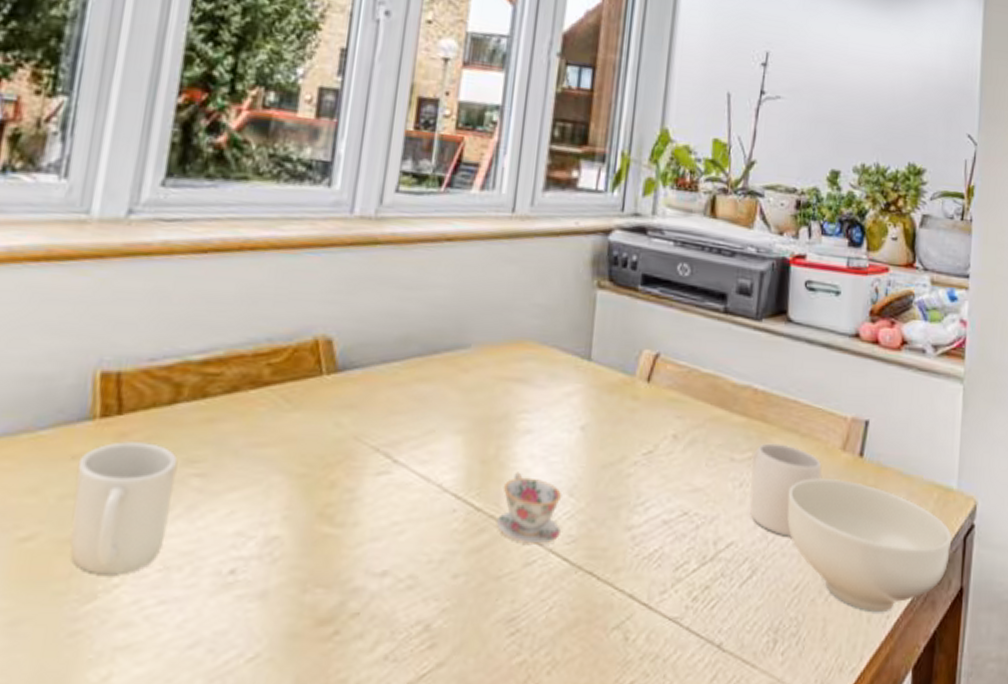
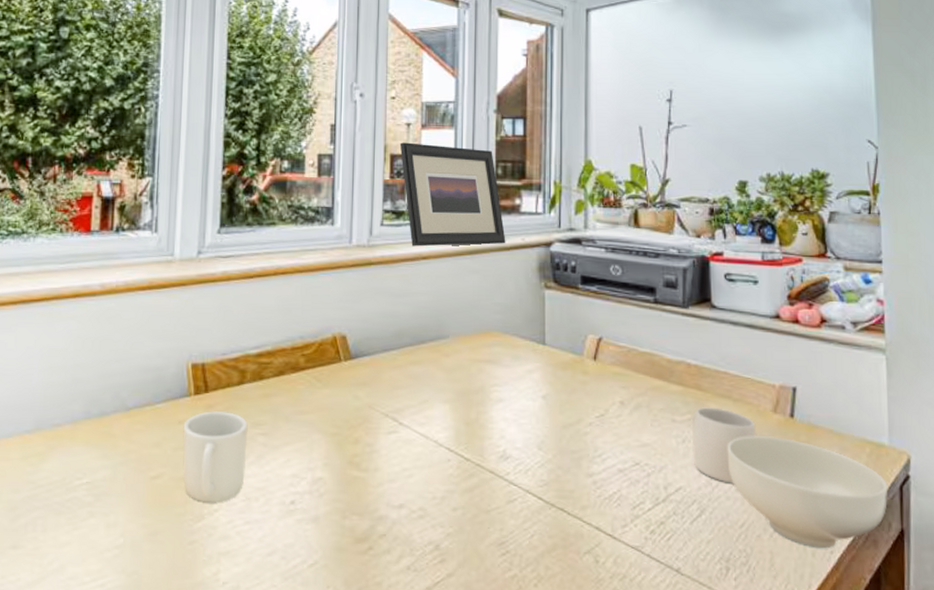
picture frame: none [431,82,556,228] -> present [399,142,506,247]
teacup: present [496,472,562,544] -> none [482,431,534,487]

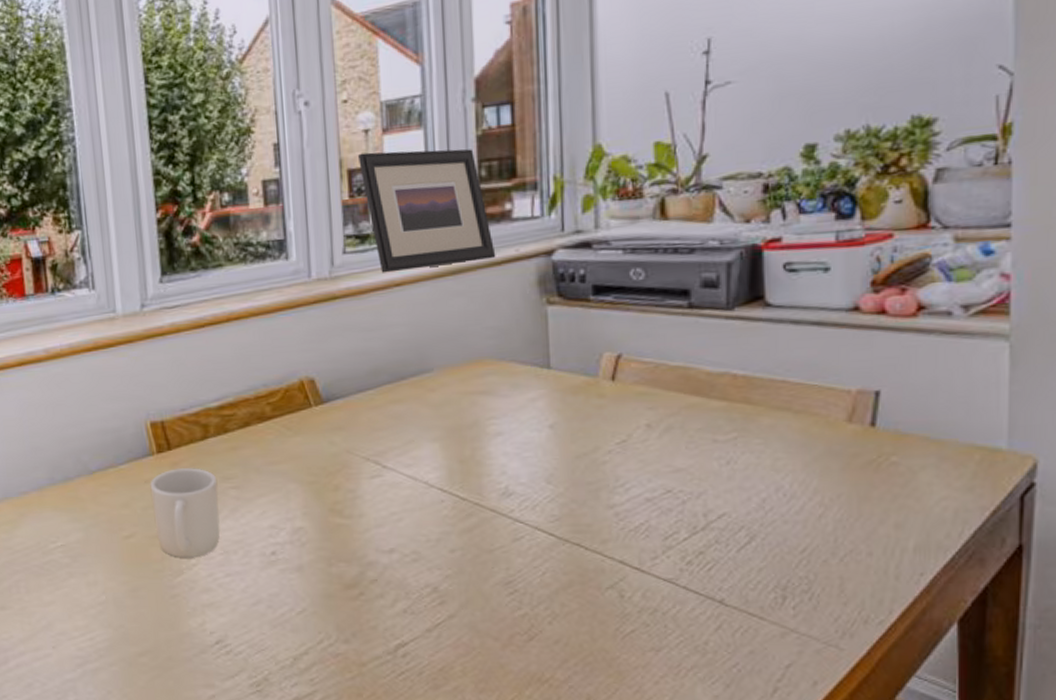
mug: present [691,407,757,484] -> none [737,422,825,506]
bowl: present [727,436,888,548] -> none [785,450,1004,570]

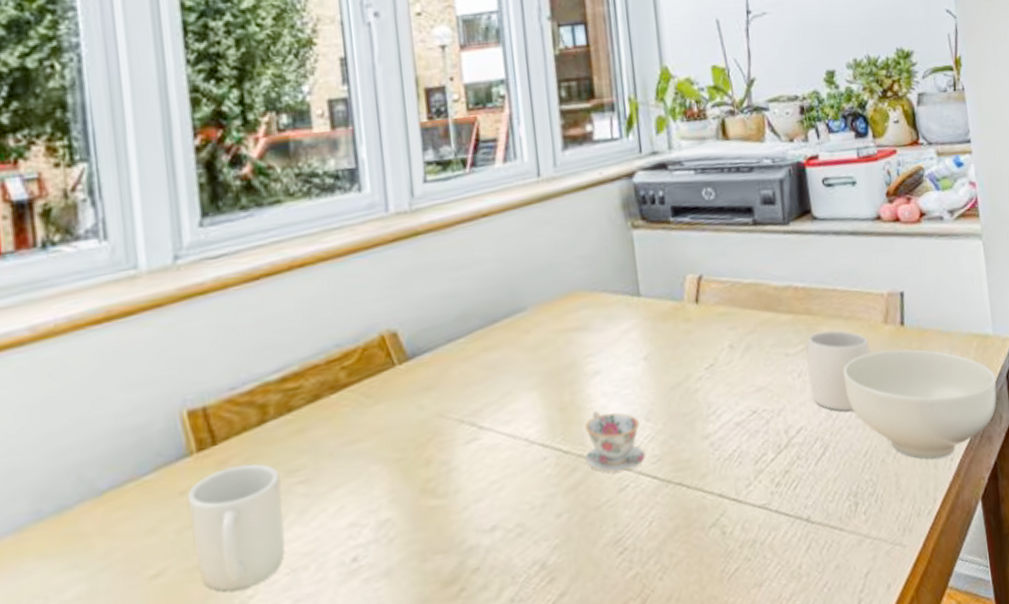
picture frame: present [357,149,496,273] -> none [434,68,581,203]
teacup: none [481,467,543,524] -> present [584,411,645,472]
mug: none [737,422,825,506] -> present [804,330,871,411]
bowl: none [785,450,1004,570] -> present [843,349,997,459]

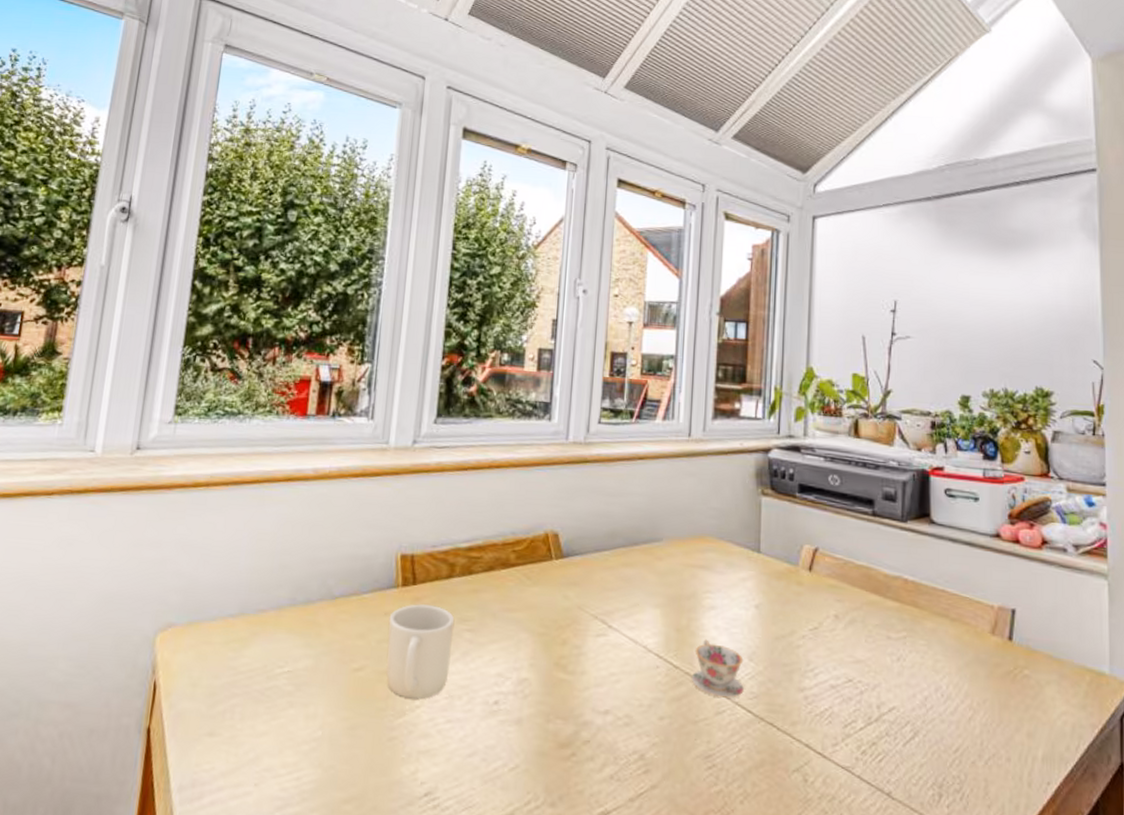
mug: present [804,330,871,411] -> none [906,625,974,706]
bowl: present [843,349,997,459] -> none [943,657,1108,779]

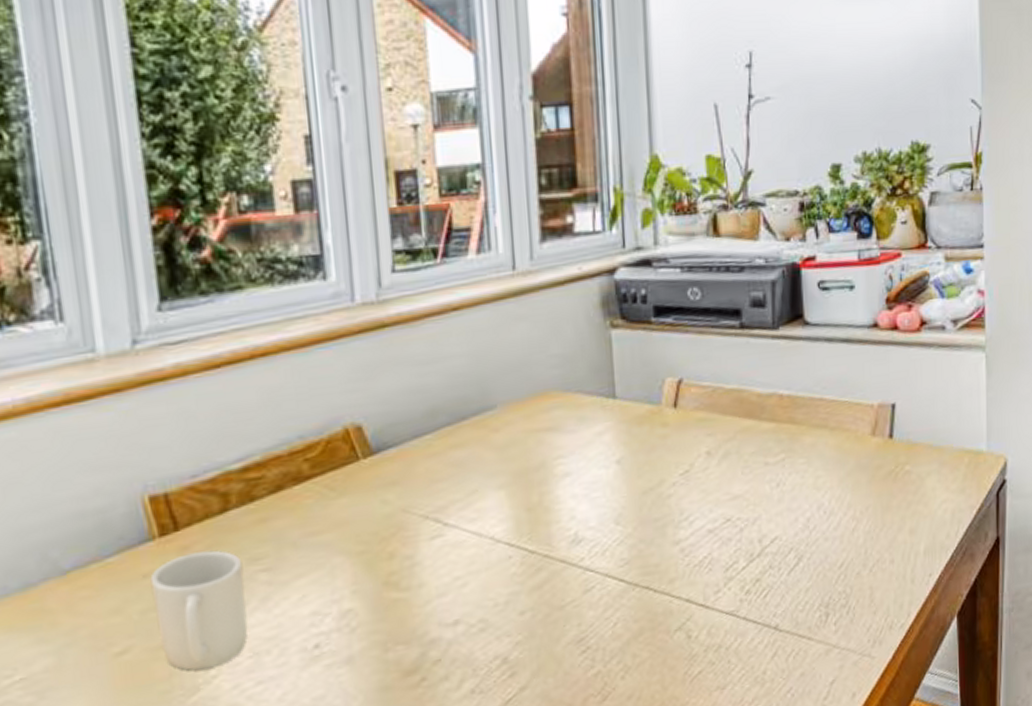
teacup: present [691,639,744,698] -> none [551,512,613,574]

